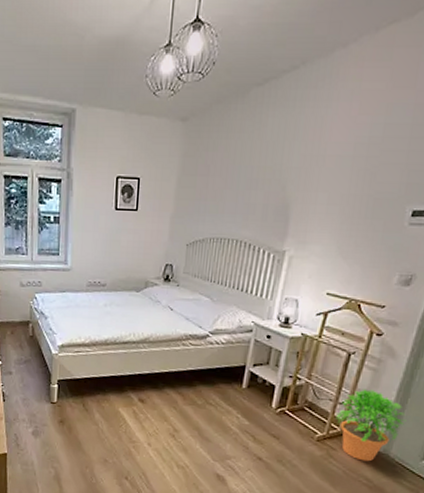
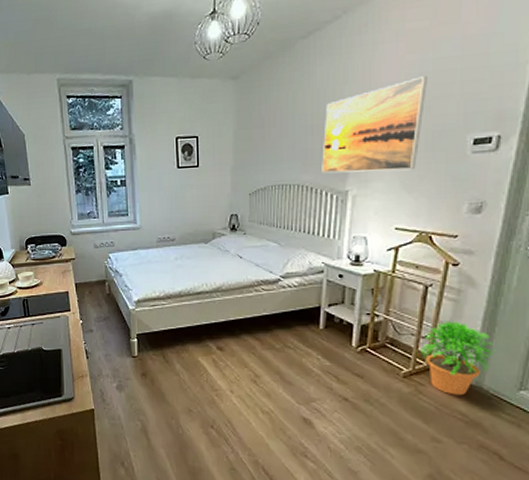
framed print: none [262,141,376,236] -> present [322,76,427,173]

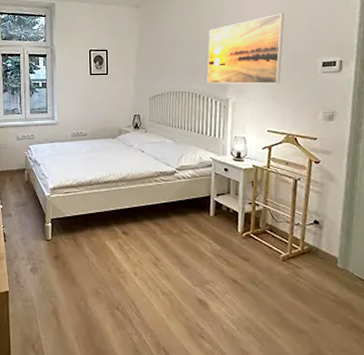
potted plant: present [420,321,497,396] -> none [294,210,356,278]

